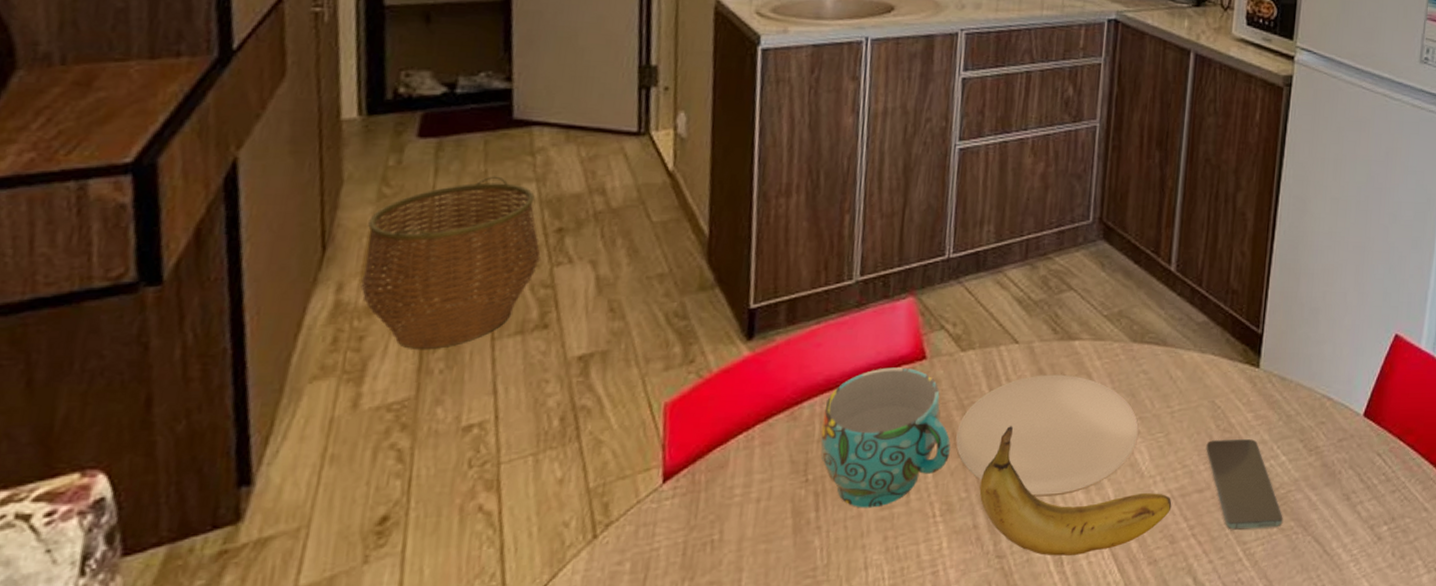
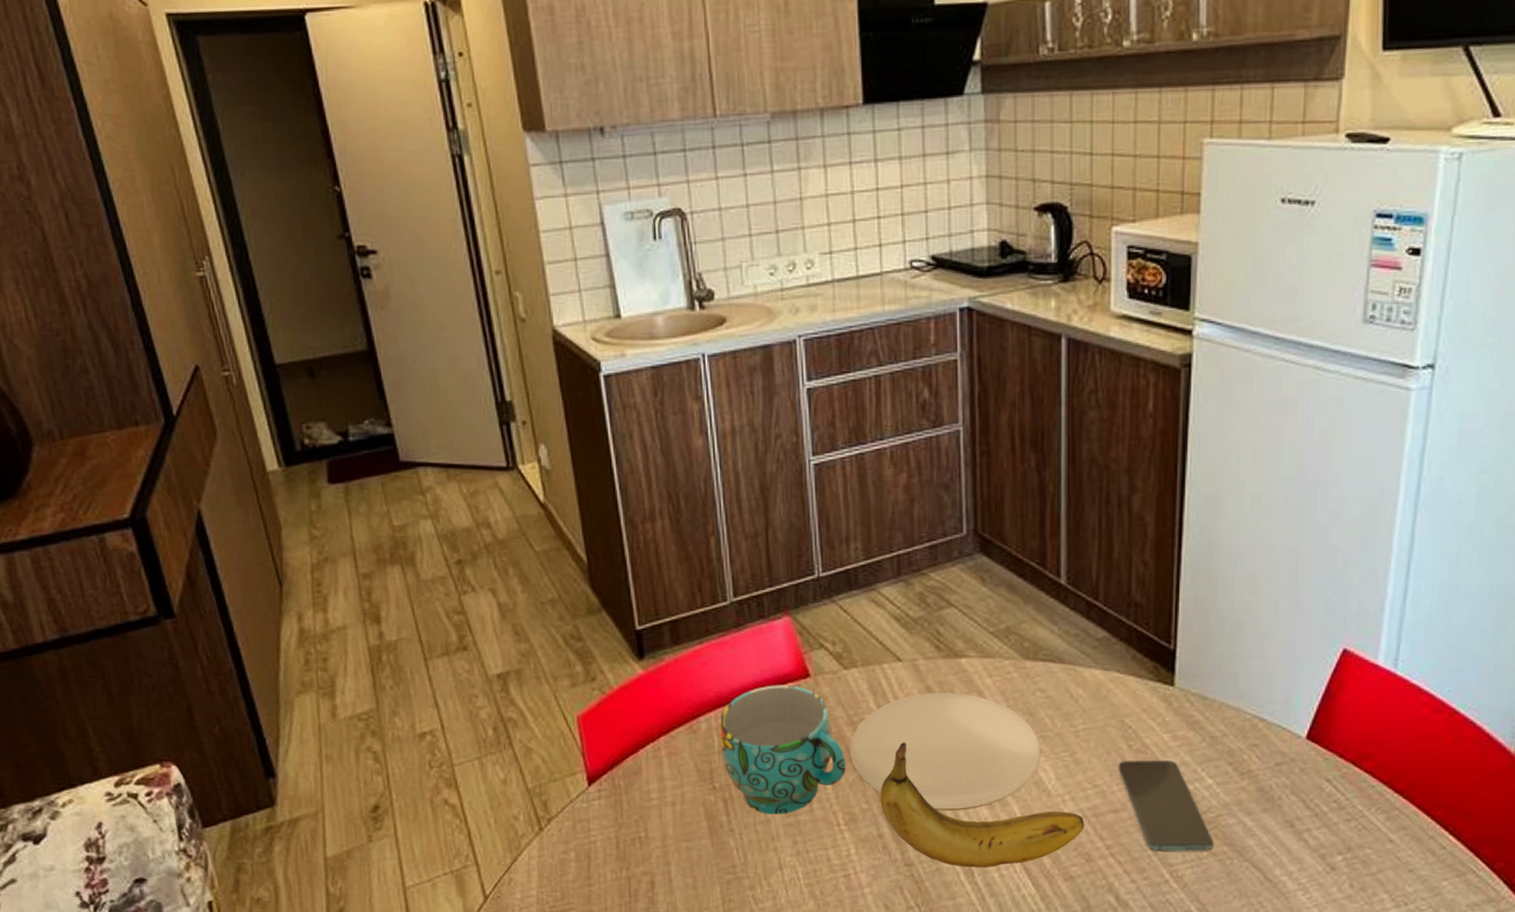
basket: present [360,176,541,351] -> none [308,515,449,670]

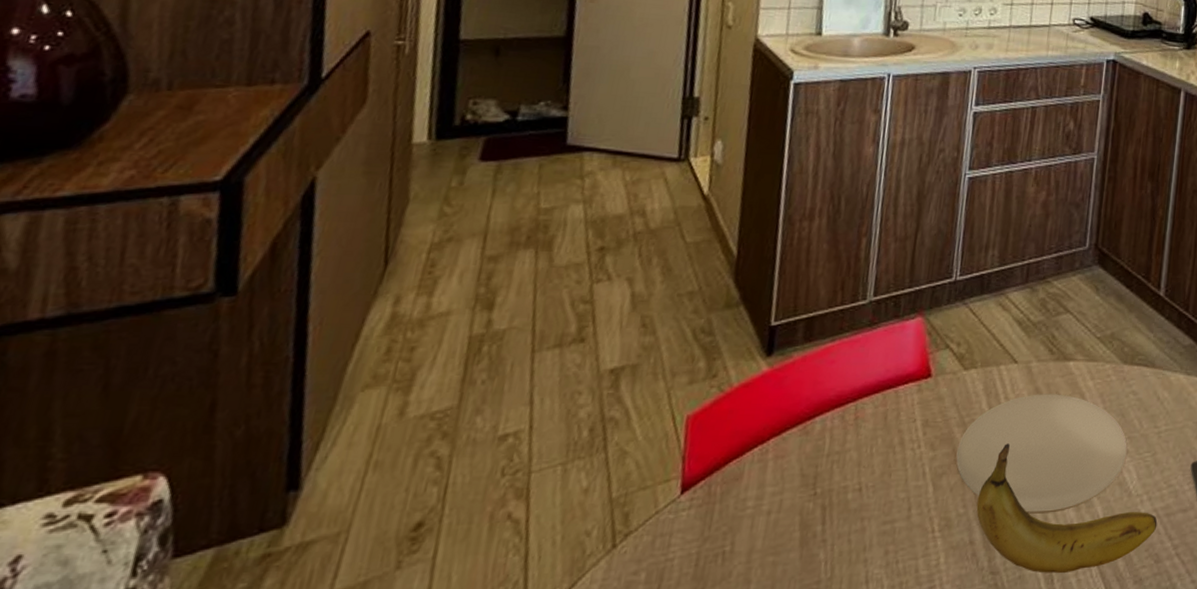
cup: present [719,685,847,815] -> none [829,384,952,522]

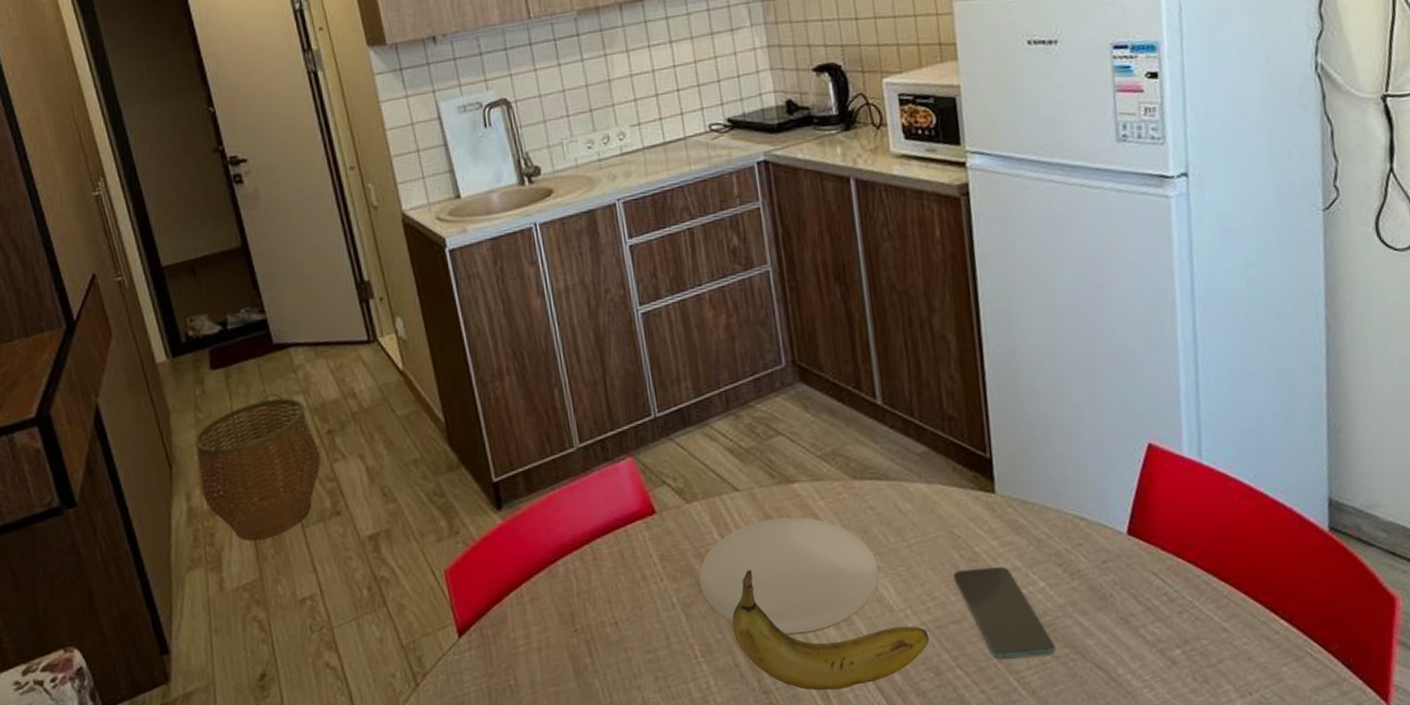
basket: none [416,197,583,362] -> present [194,393,321,541]

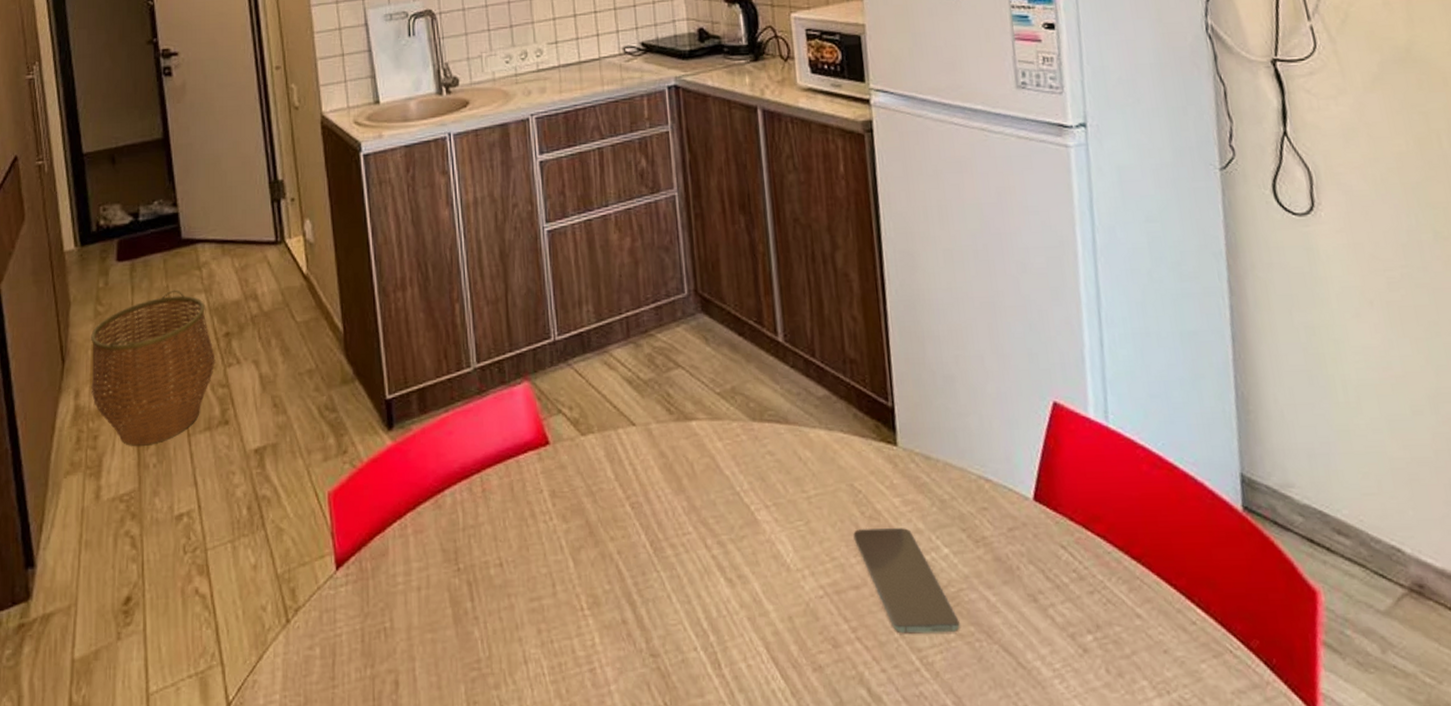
plate: present [699,517,880,635] -> none [590,457,777,591]
fruit: present [731,570,930,691] -> none [621,513,828,657]

